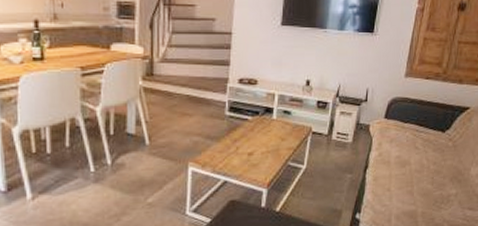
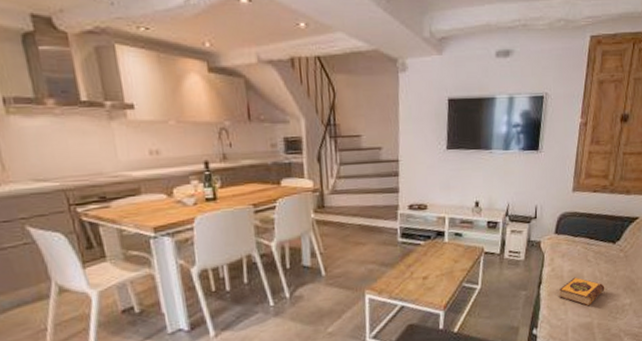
hardback book: none [384,163,431,193] -> present [558,277,605,305]

